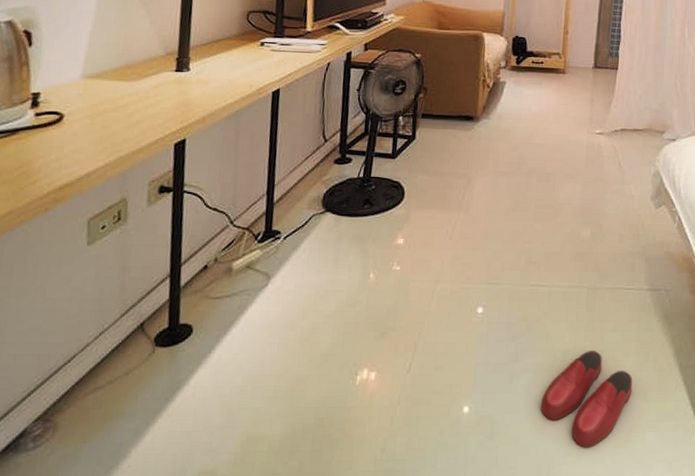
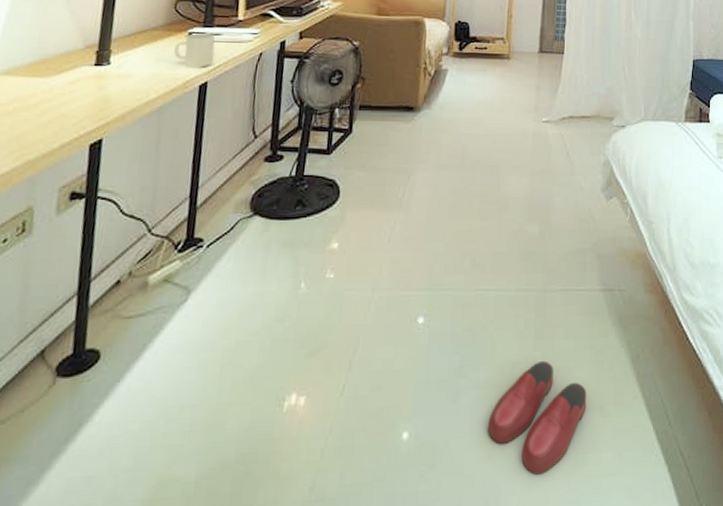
cup: none [248,42,286,75] -> present [174,32,215,67]

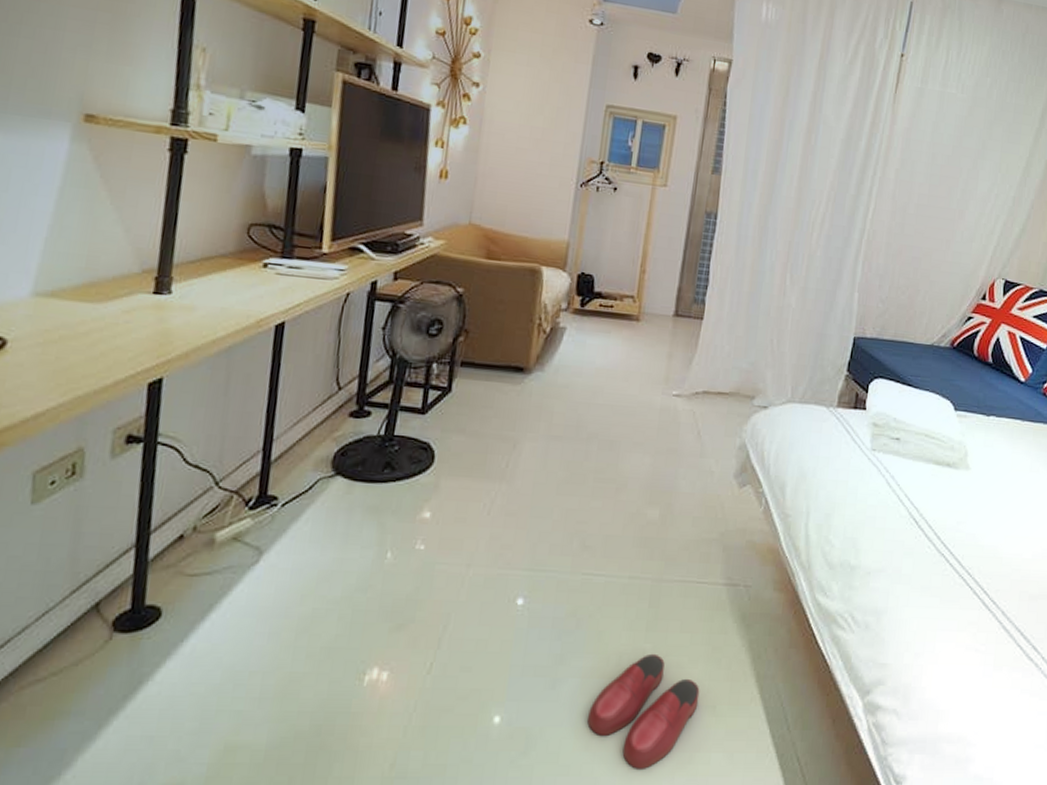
cup: present [174,32,215,67] -> none [246,264,295,305]

